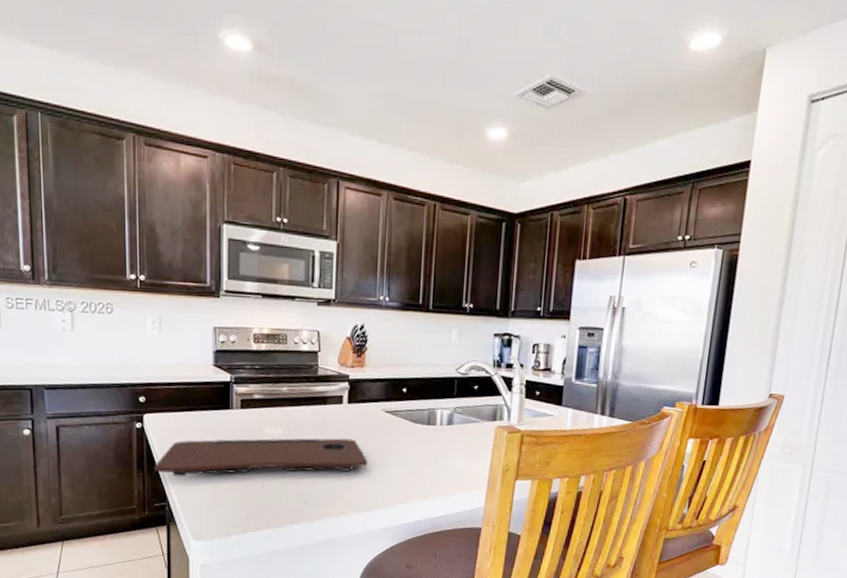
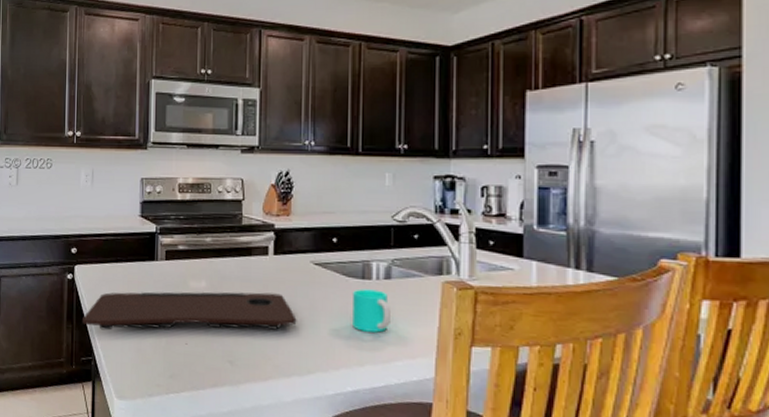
cup: none [418,433,451,471] -> present [353,289,391,333]

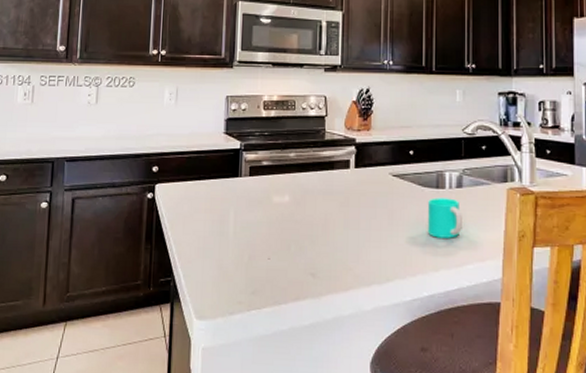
cutting board: present [83,291,297,331] -> none [162,204,377,249]

